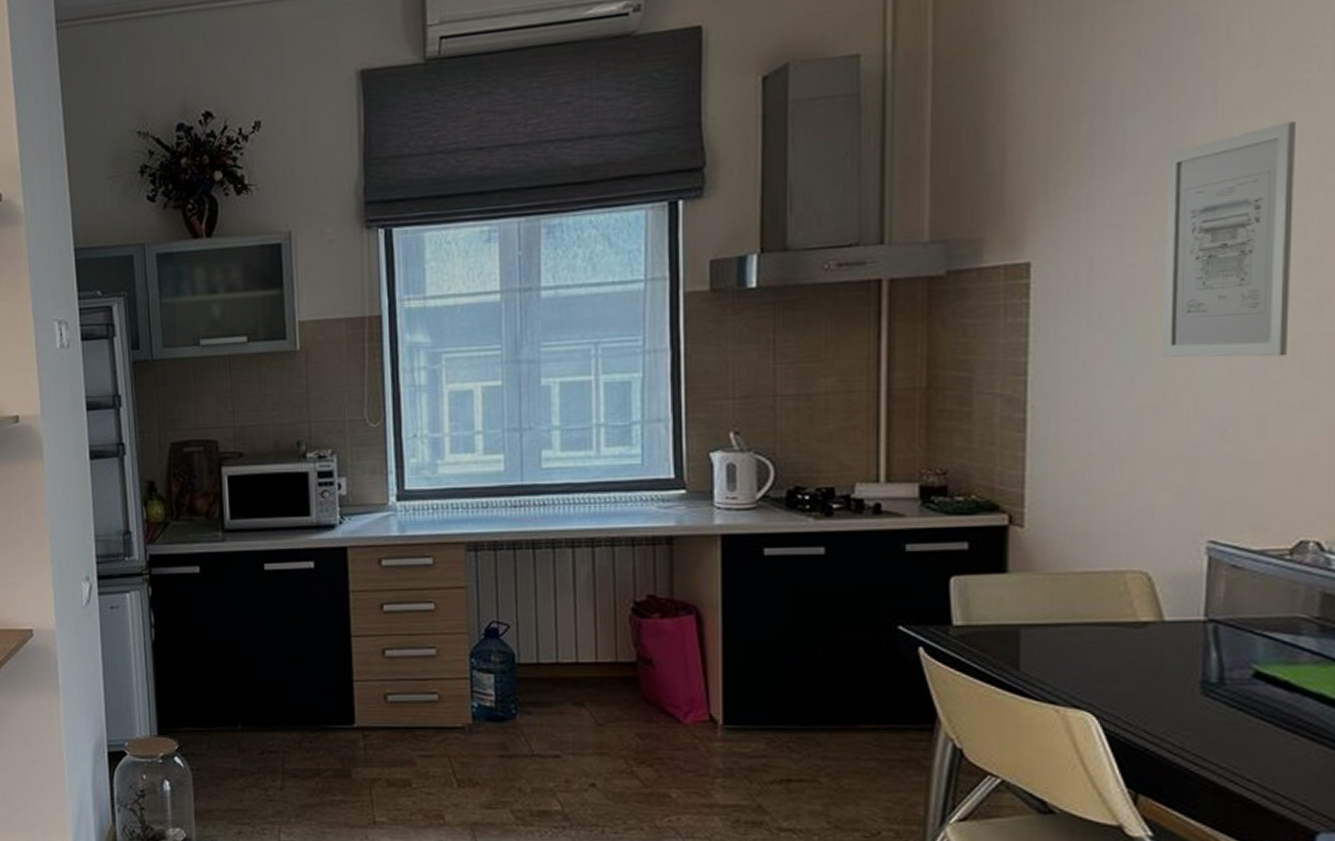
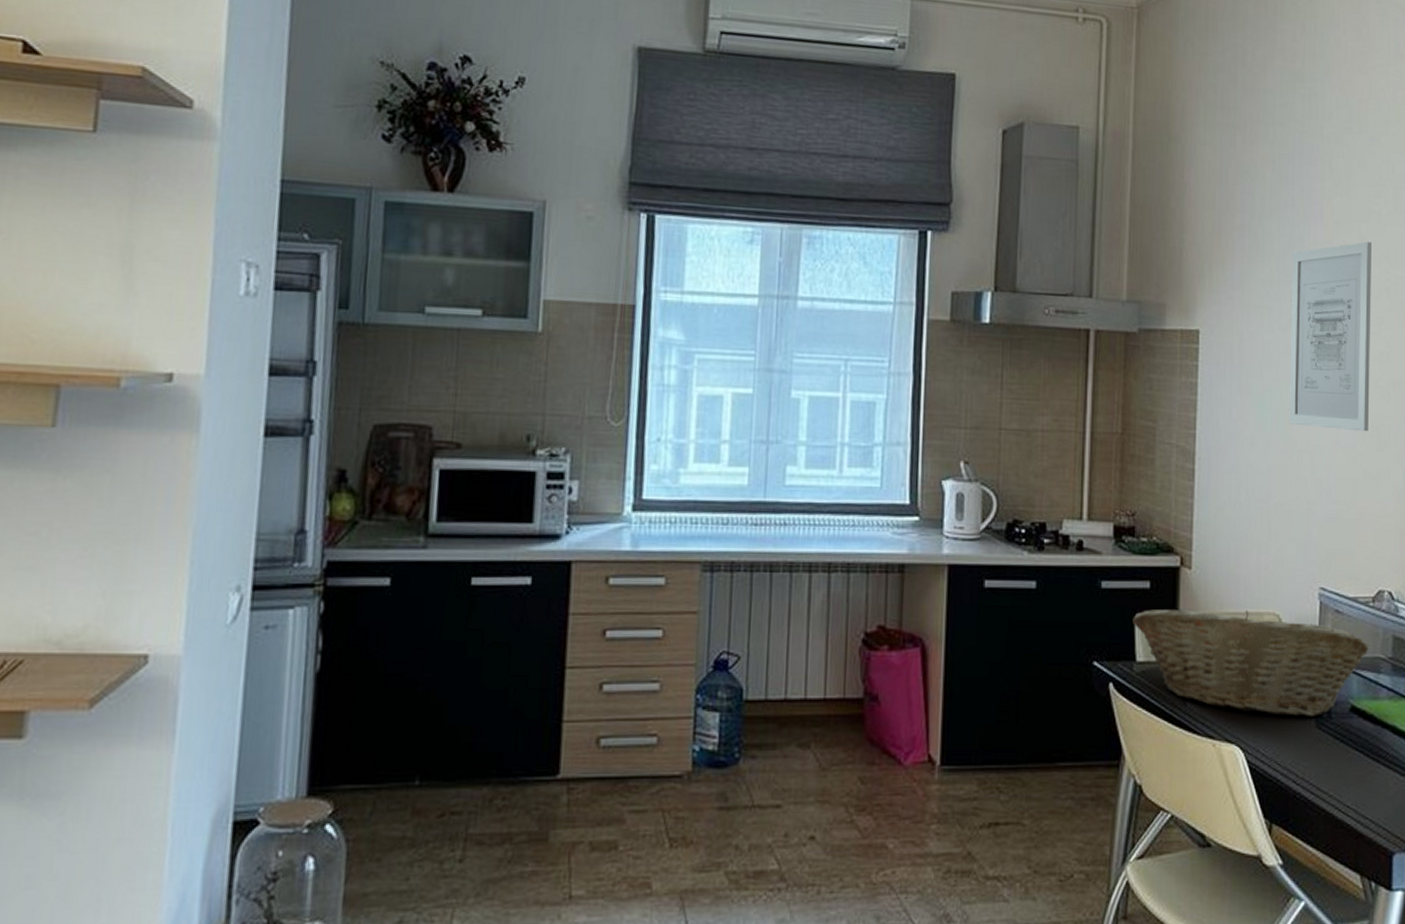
fruit basket: none [947,568,1284,683] -> present [1133,609,1369,717]

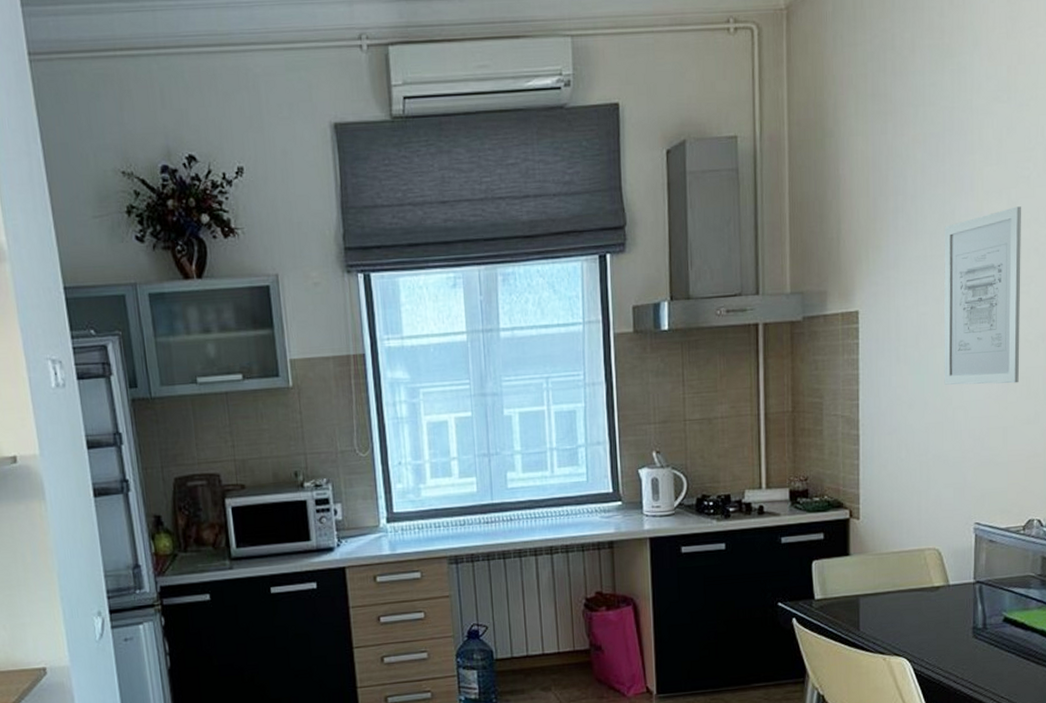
fruit basket: present [1133,609,1369,717] -> none [810,548,1020,631]

